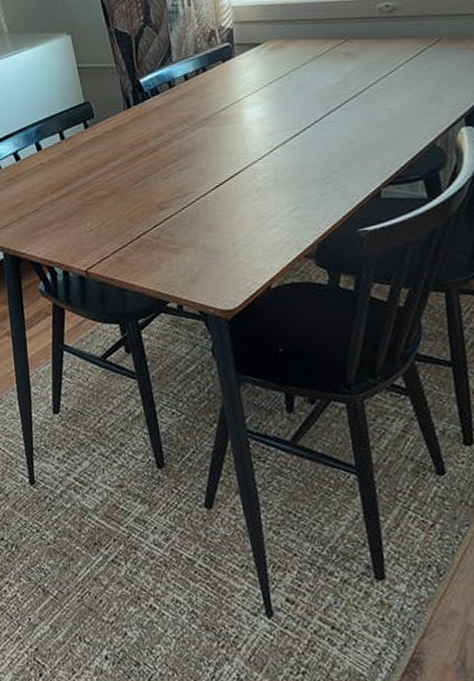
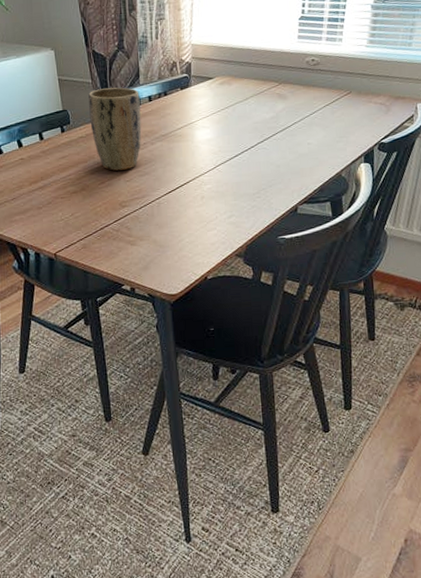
plant pot: none [113,67,179,167] -> present [88,87,142,171]

